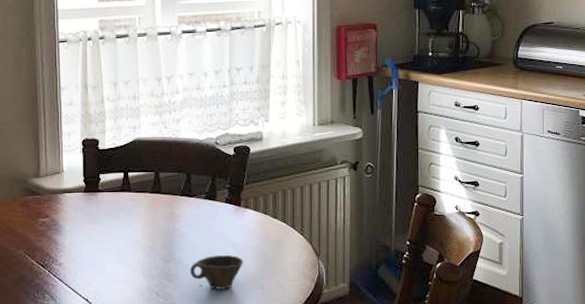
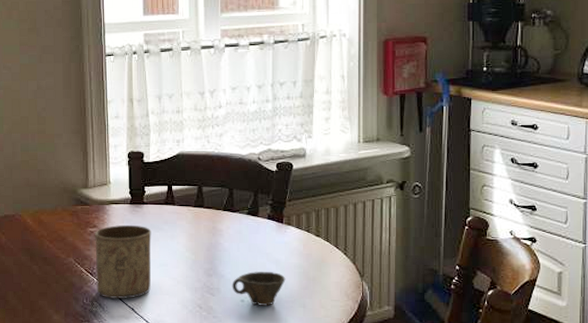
cup: none [47,213,107,290] -> present [95,224,151,299]

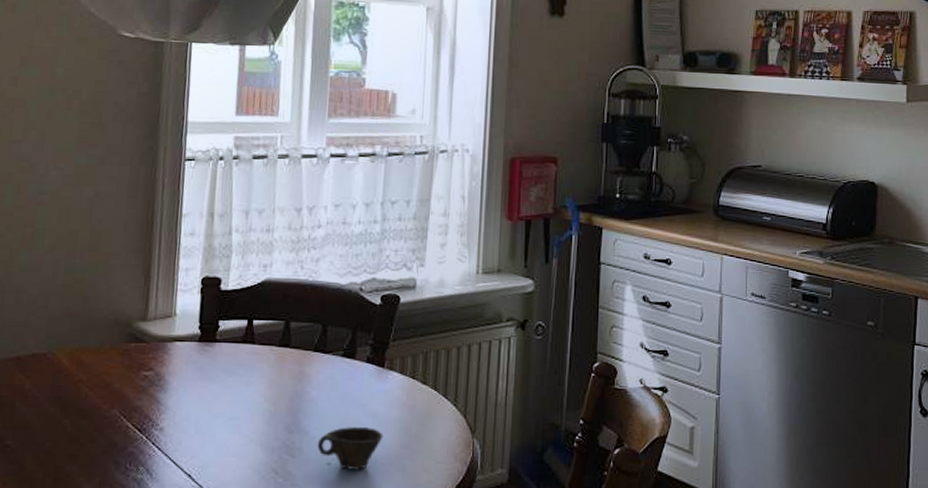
cup: present [95,224,151,299] -> none [144,367,223,462]

